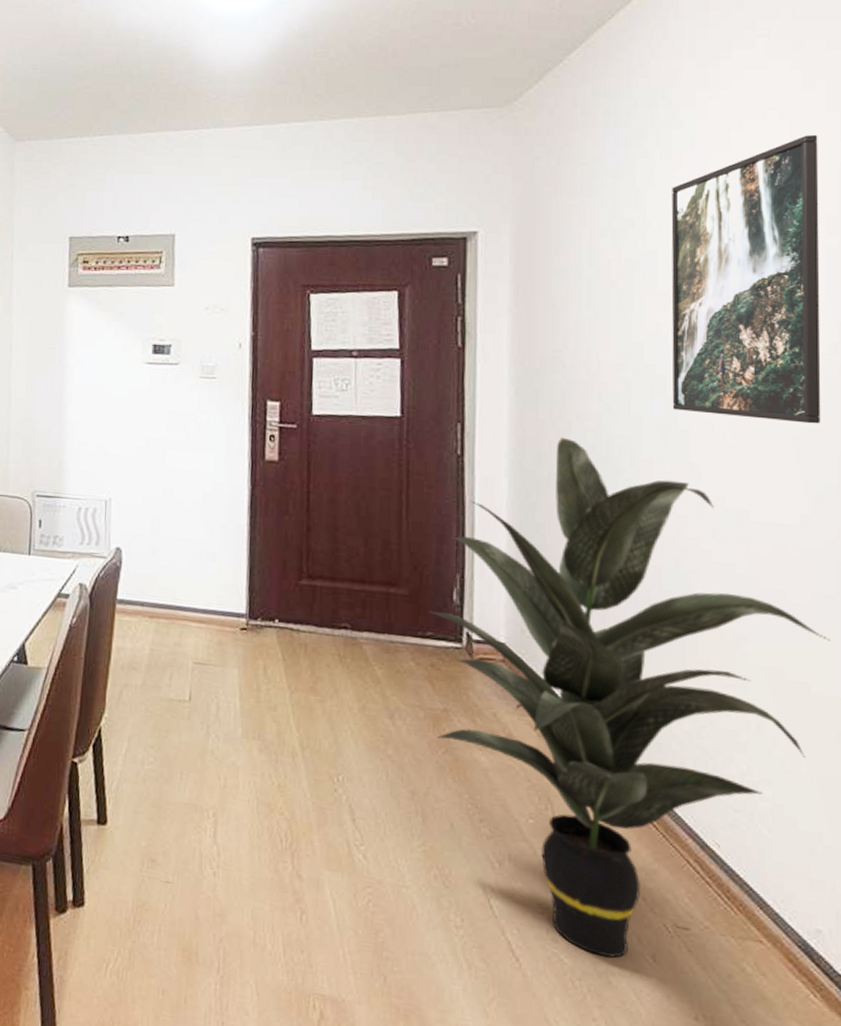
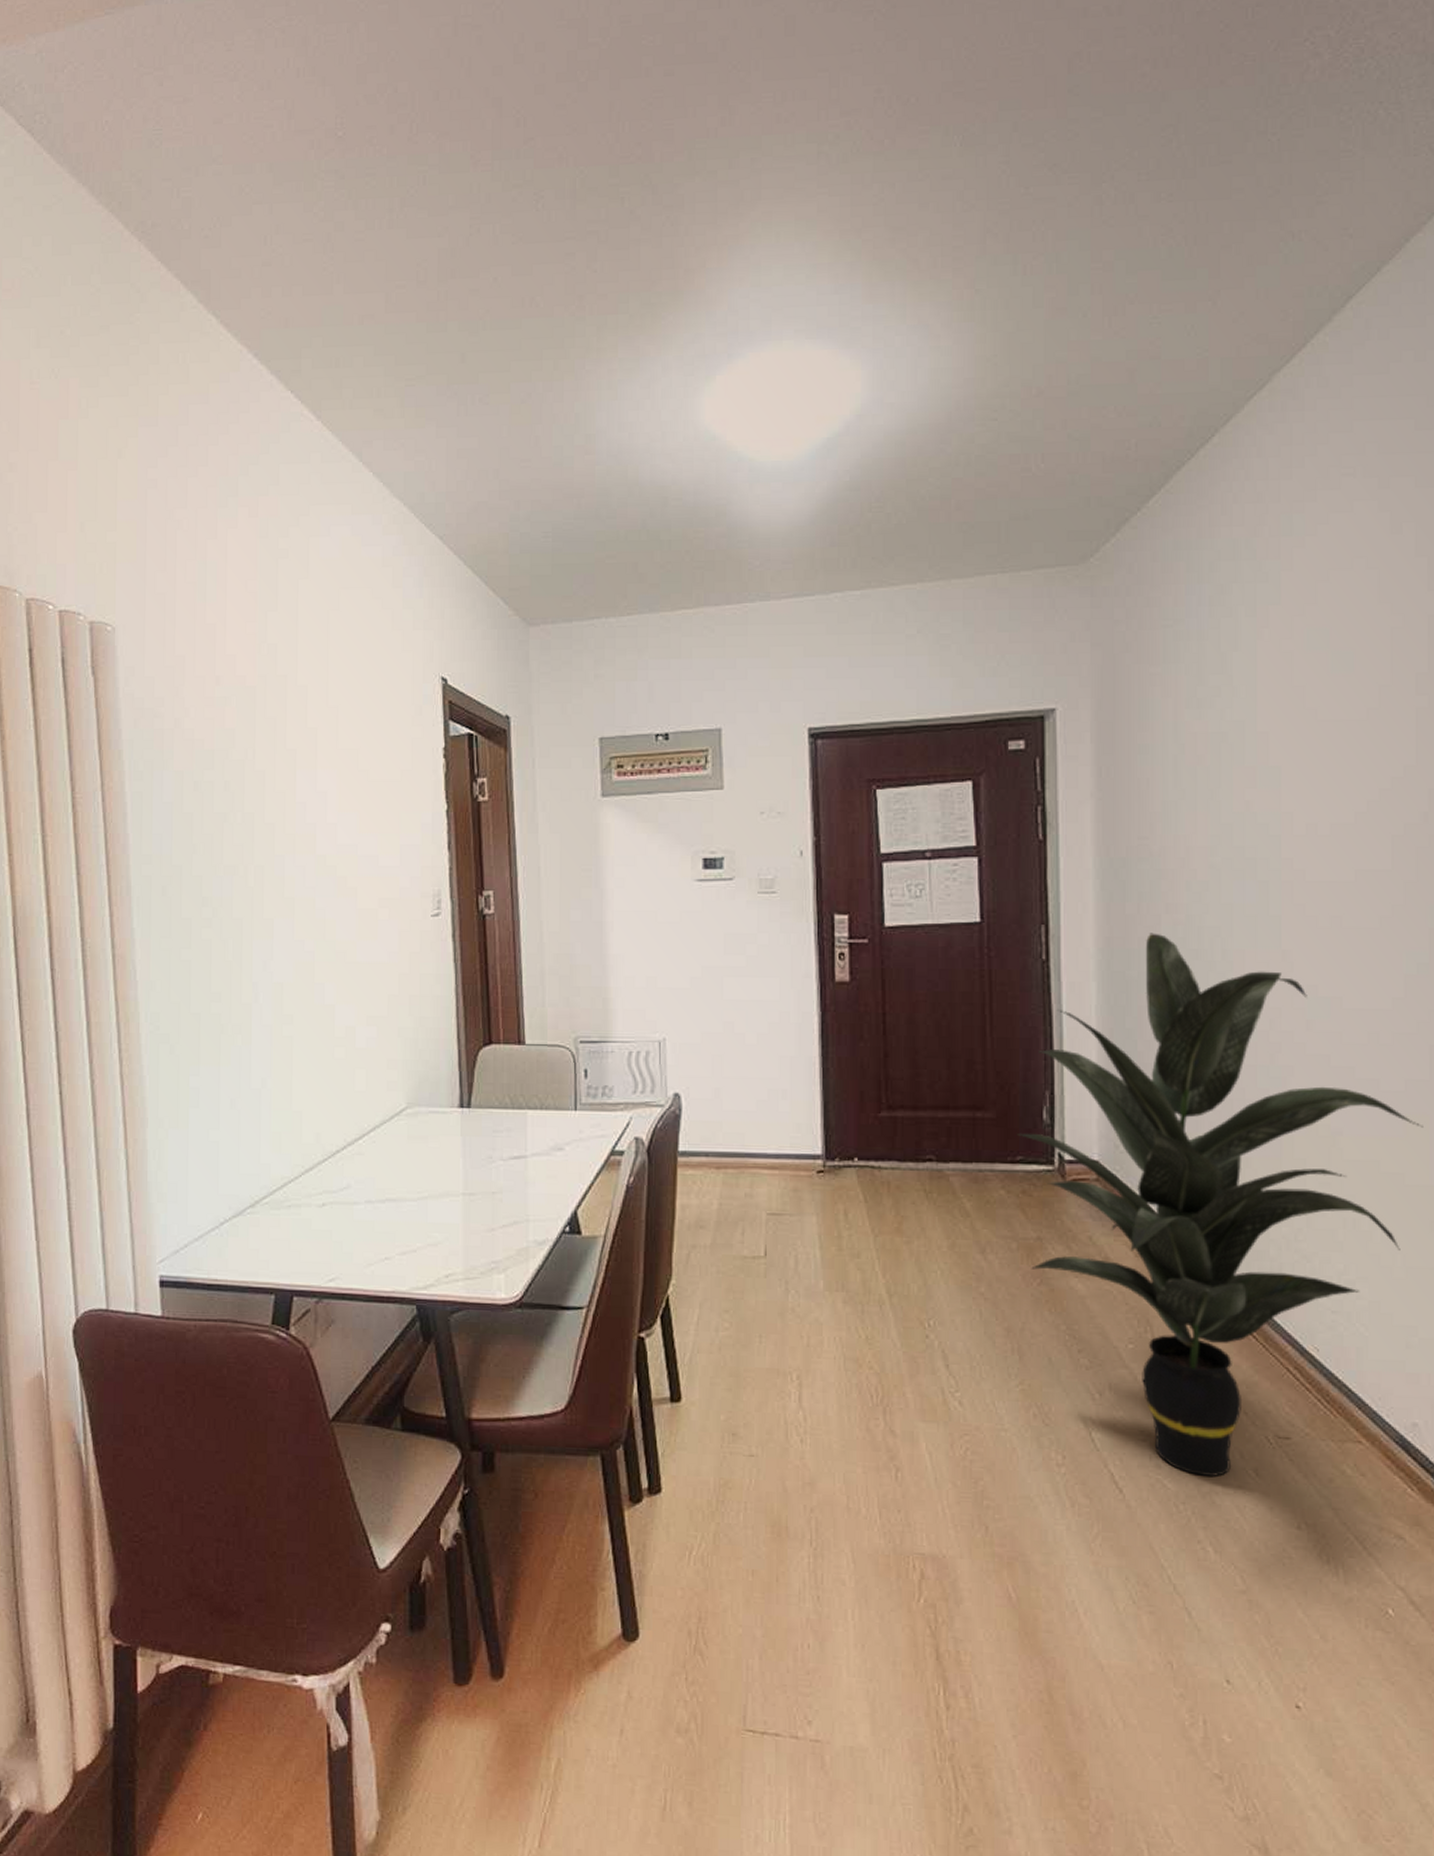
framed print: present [671,135,821,424] -> none [1258,585,1412,900]

